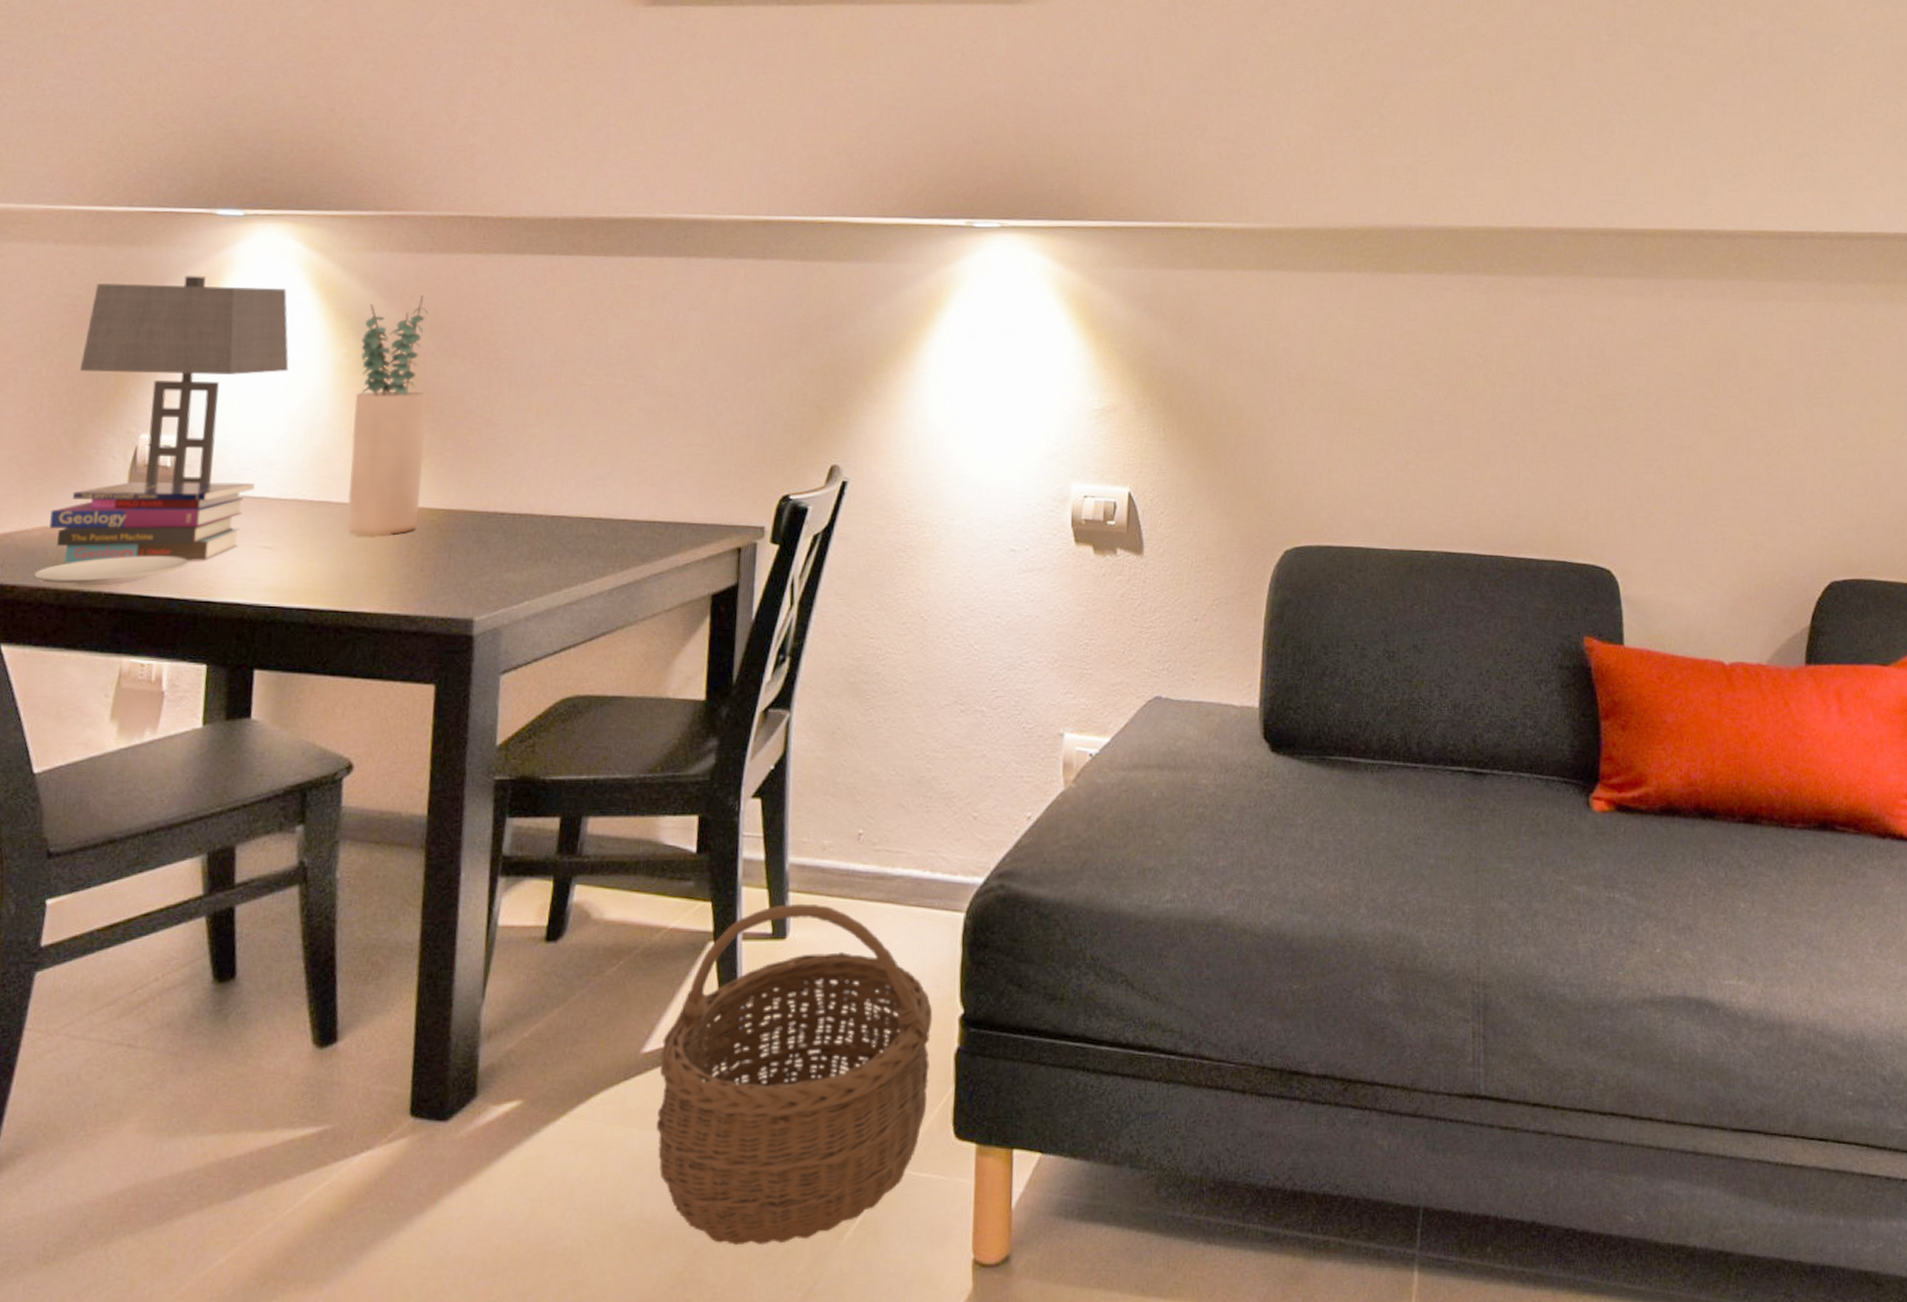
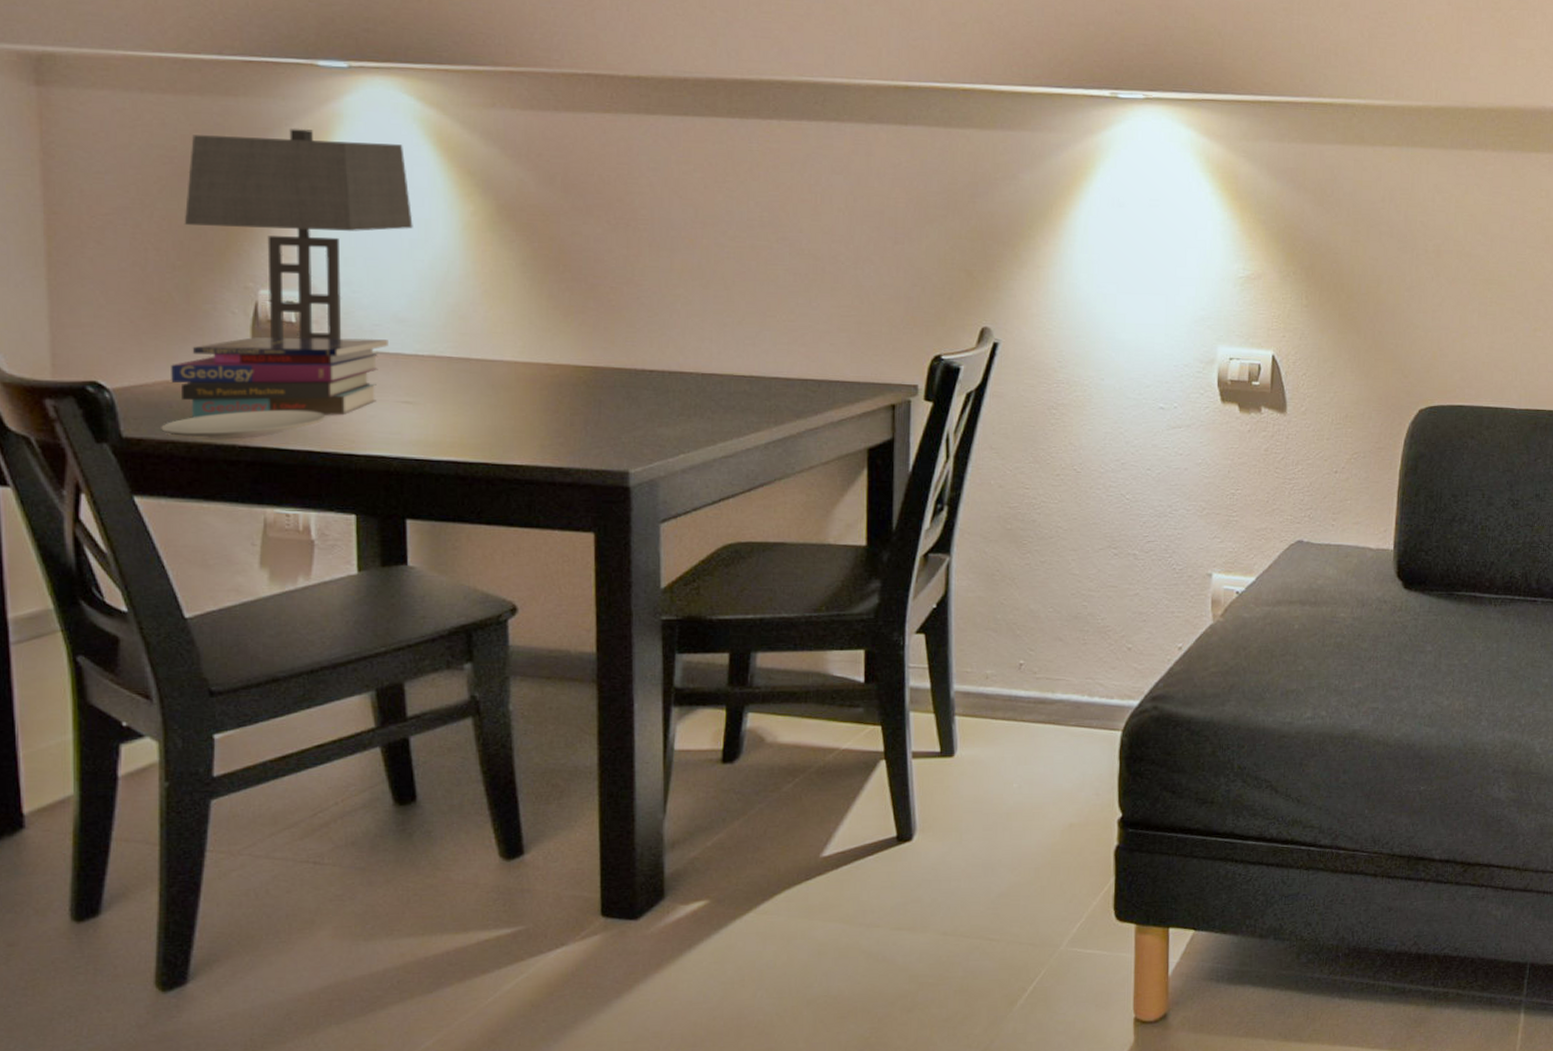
vase: present [346,295,428,537] -> none [487,154,566,393]
wicker basket: present [656,903,933,1246] -> none [838,725,1094,1015]

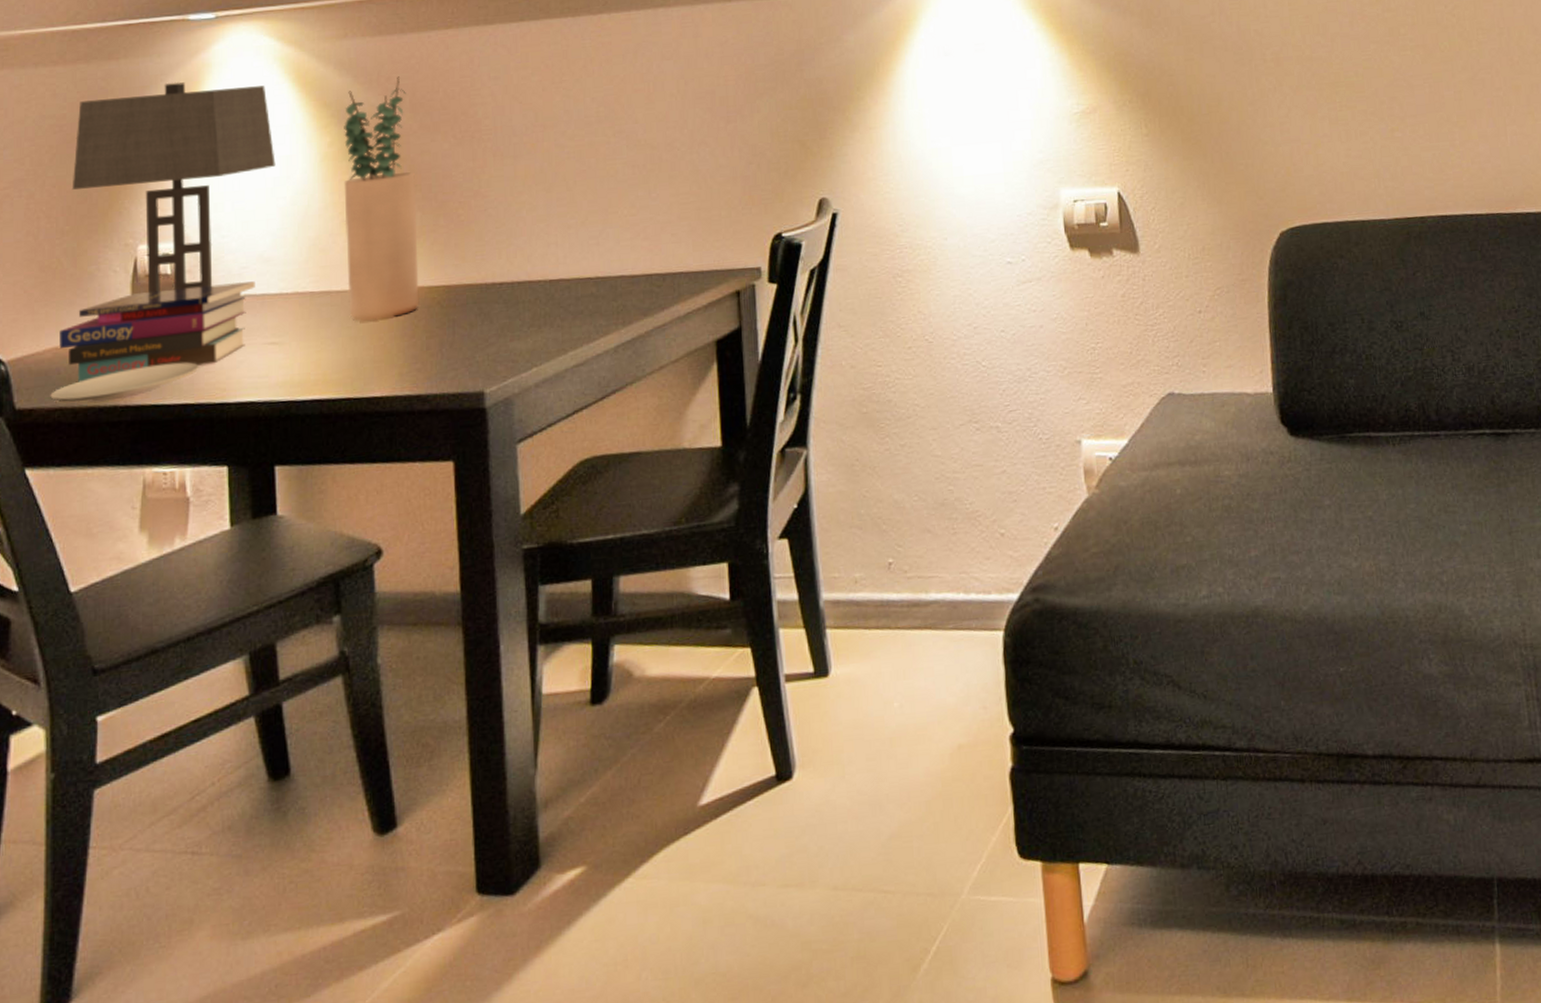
vase: none [487,154,566,393] -> present [344,76,419,322]

